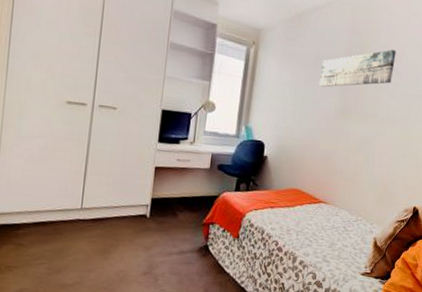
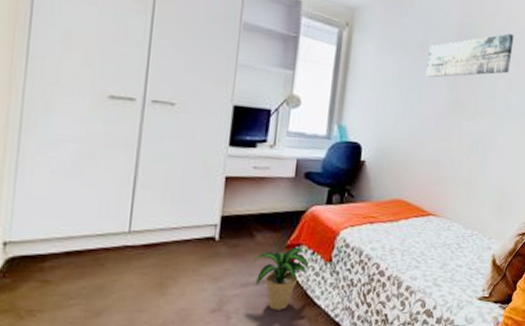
potted plant: none [175,225,221,276] -> present [252,247,310,310]

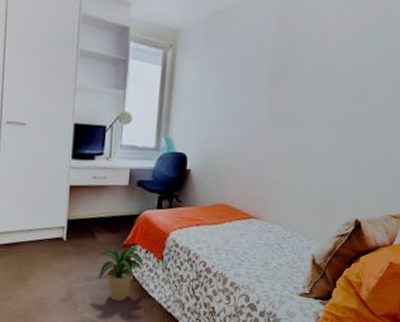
wall art: present [425,33,514,78] -> none [244,45,330,91]

